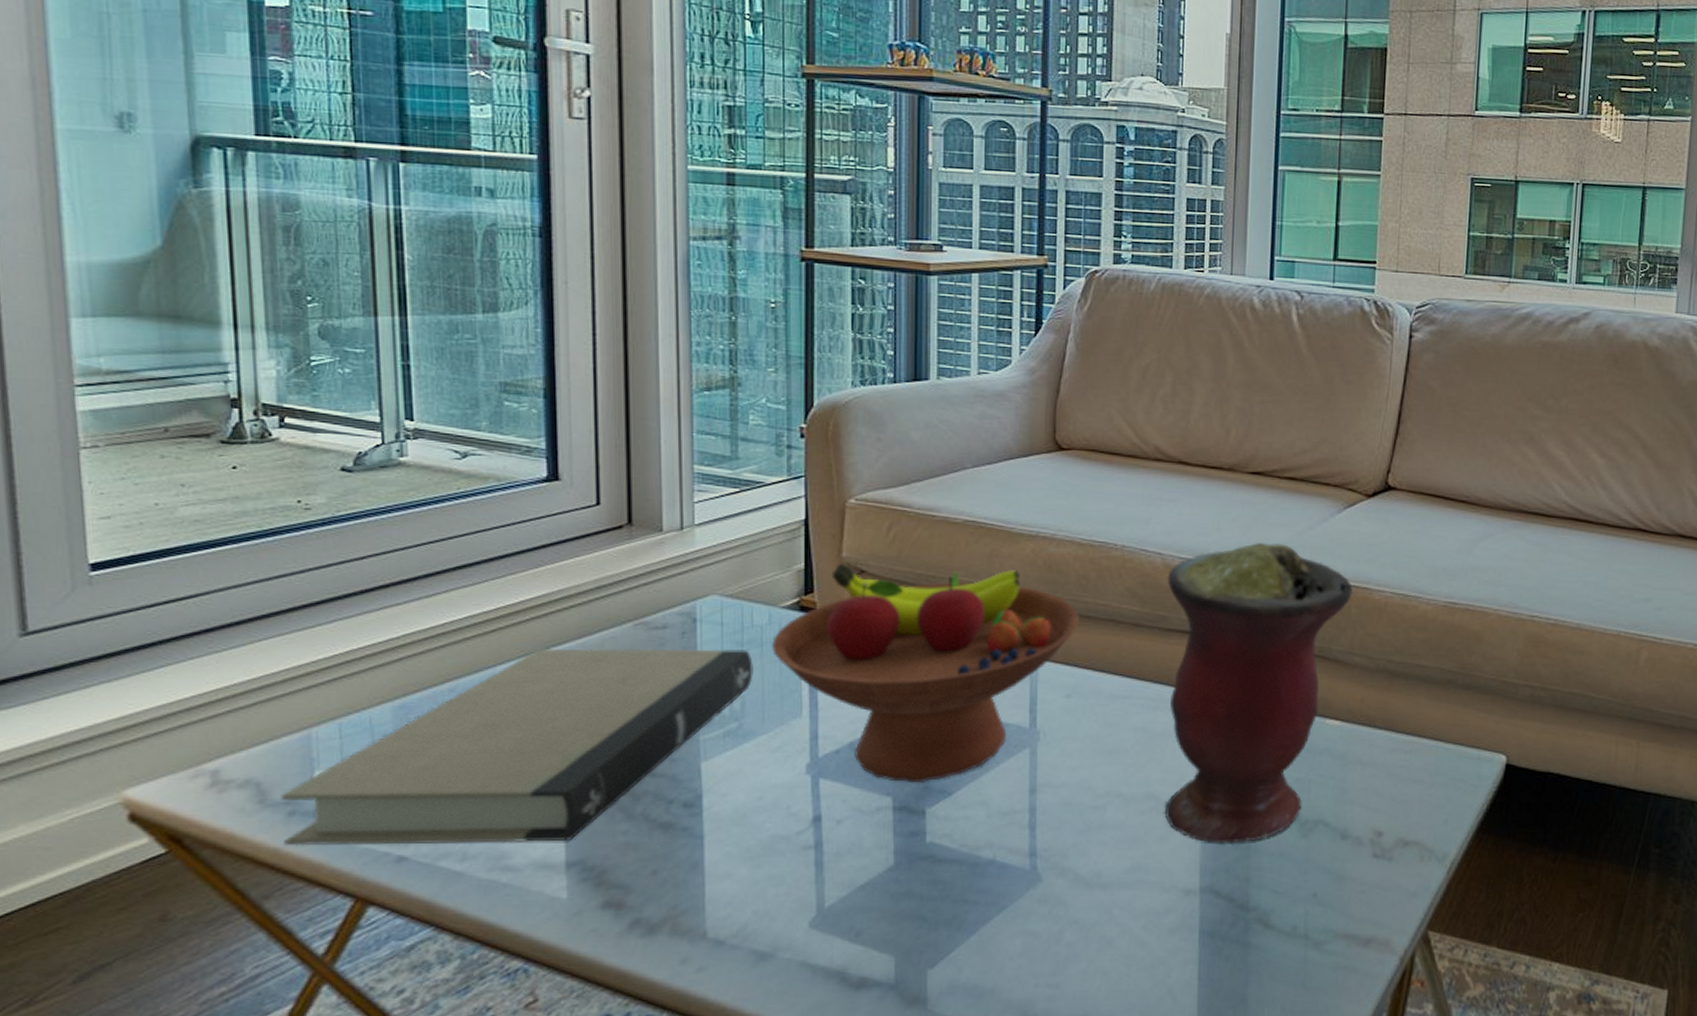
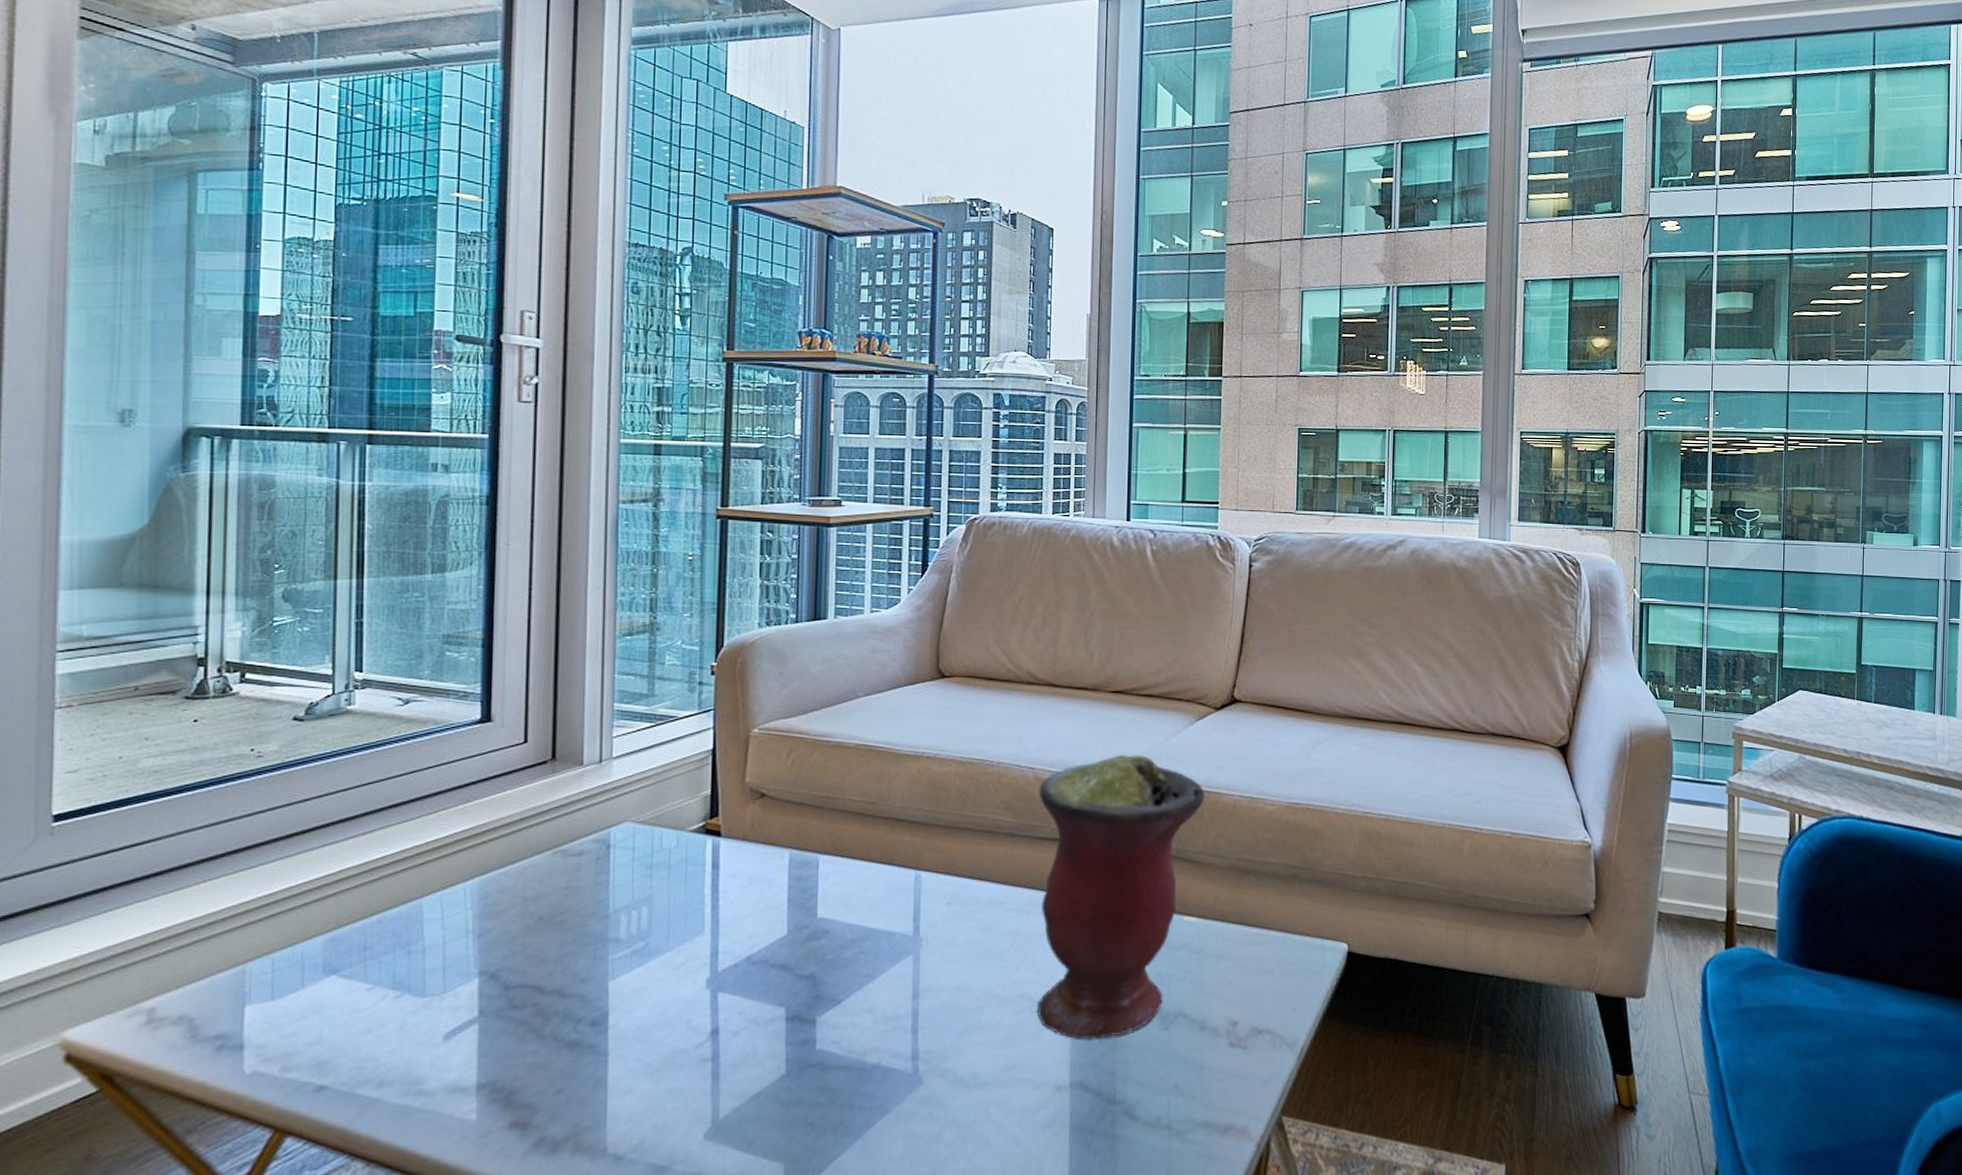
book: present [281,648,753,846] -> none [210,872,661,1080]
fruit bowl: present [770,563,1081,783] -> none [677,788,960,993]

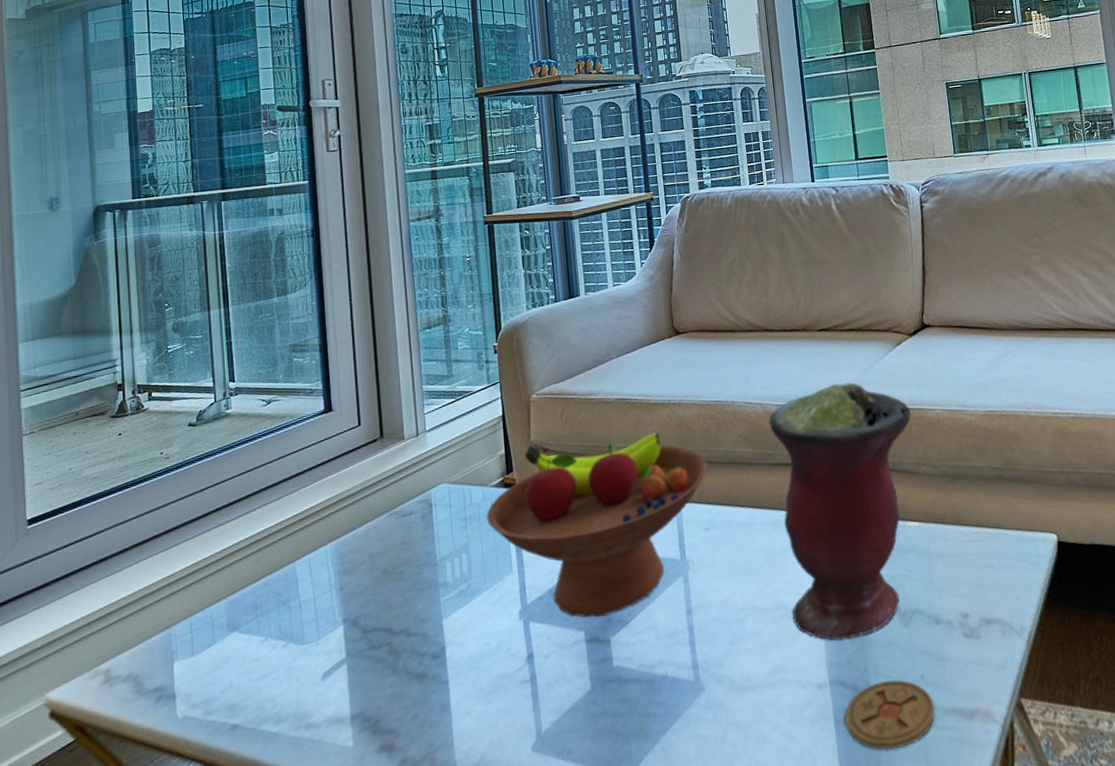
fruit bowl: none [677,788,960,993] -> present [485,432,709,618]
coaster: none [1082,1087,1186,1162] -> present [844,680,936,750]

